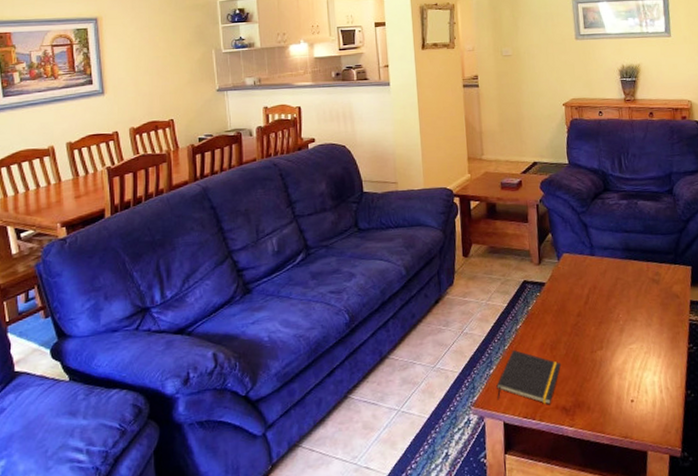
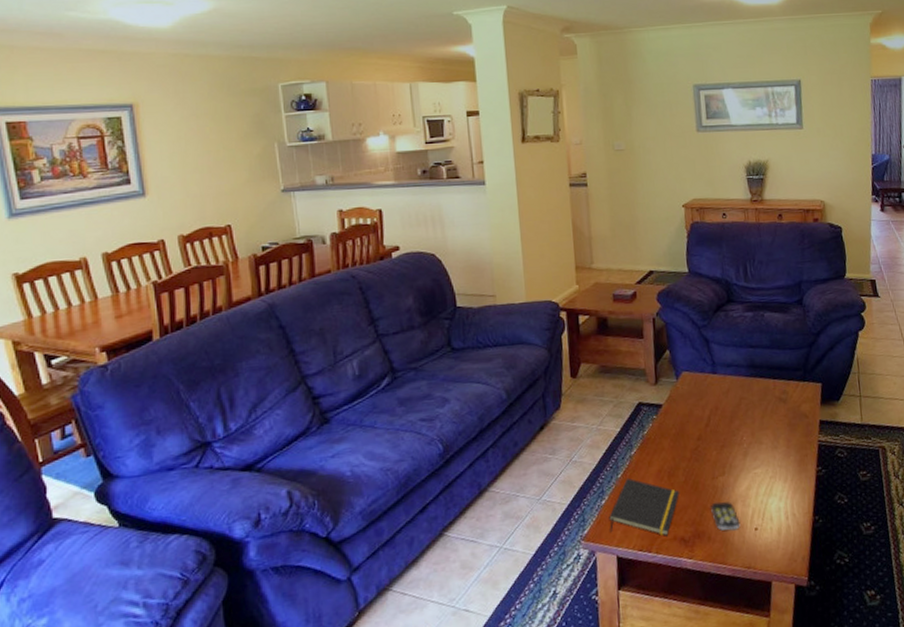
remote control: none [590,374,618,402] -> present [711,501,741,531]

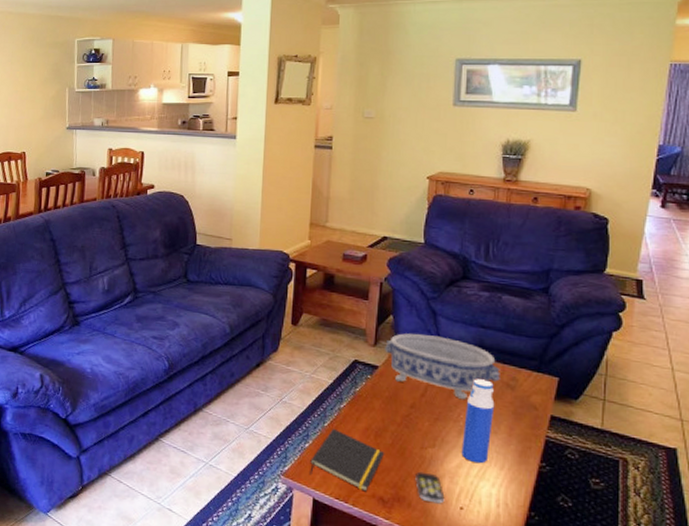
decorative bowl: none [665,363,773,422] -> present [385,333,500,400]
water bottle: none [747,398,773,482] -> present [461,379,495,464]

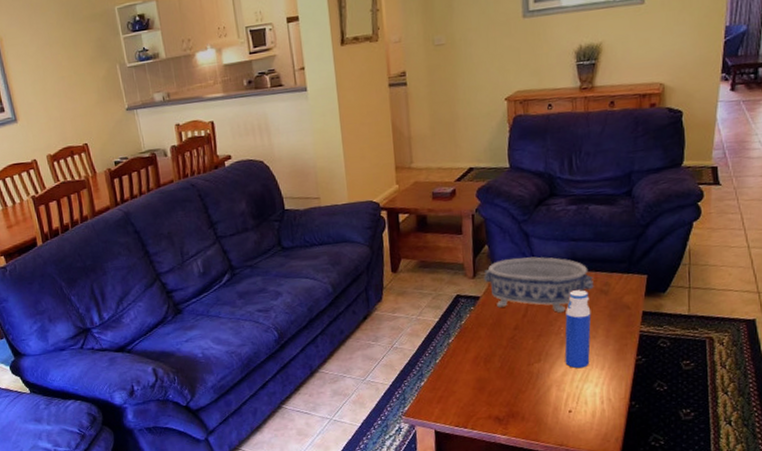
notepad: present [310,428,385,492] -> none [427,363,496,415]
remote control: present [415,471,445,504] -> none [526,386,554,412]

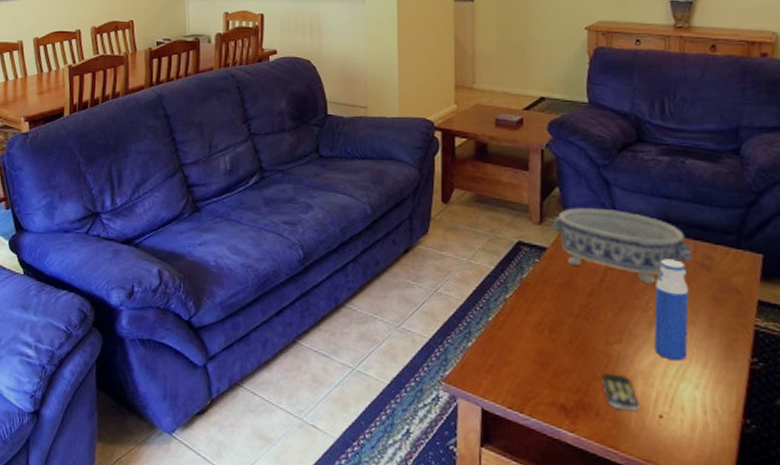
remote control: none [526,386,554,412] -> present [602,372,640,412]

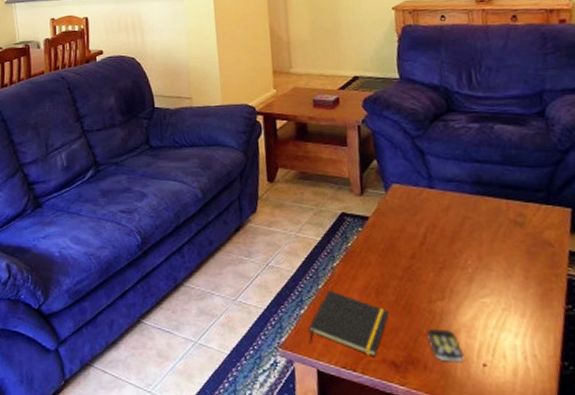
notepad: none [475,322,563,399] -> present [308,289,390,357]
decorative bowl: present [552,207,693,285] -> none [373,176,506,244]
water bottle: present [653,259,690,362] -> none [472,219,507,313]

